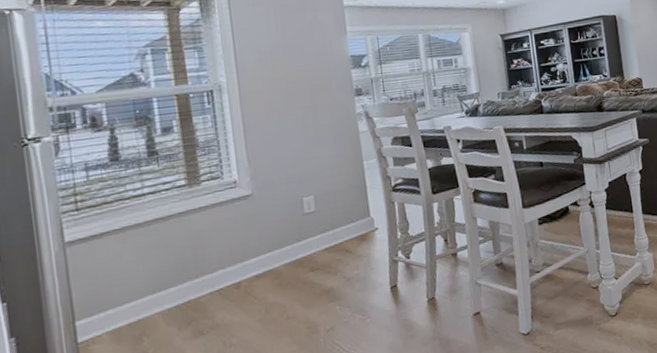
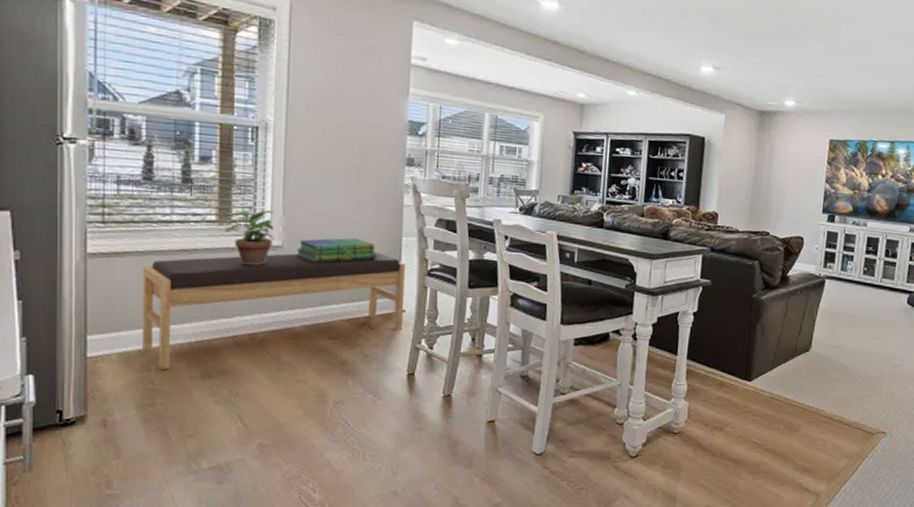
bench: none [121,180,379,338] -> present [141,252,406,370]
potted plant: none [195,163,244,220] -> present [224,210,274,266]
stack of books: none [267,171,343,203] -> present [297,238,378,263]

